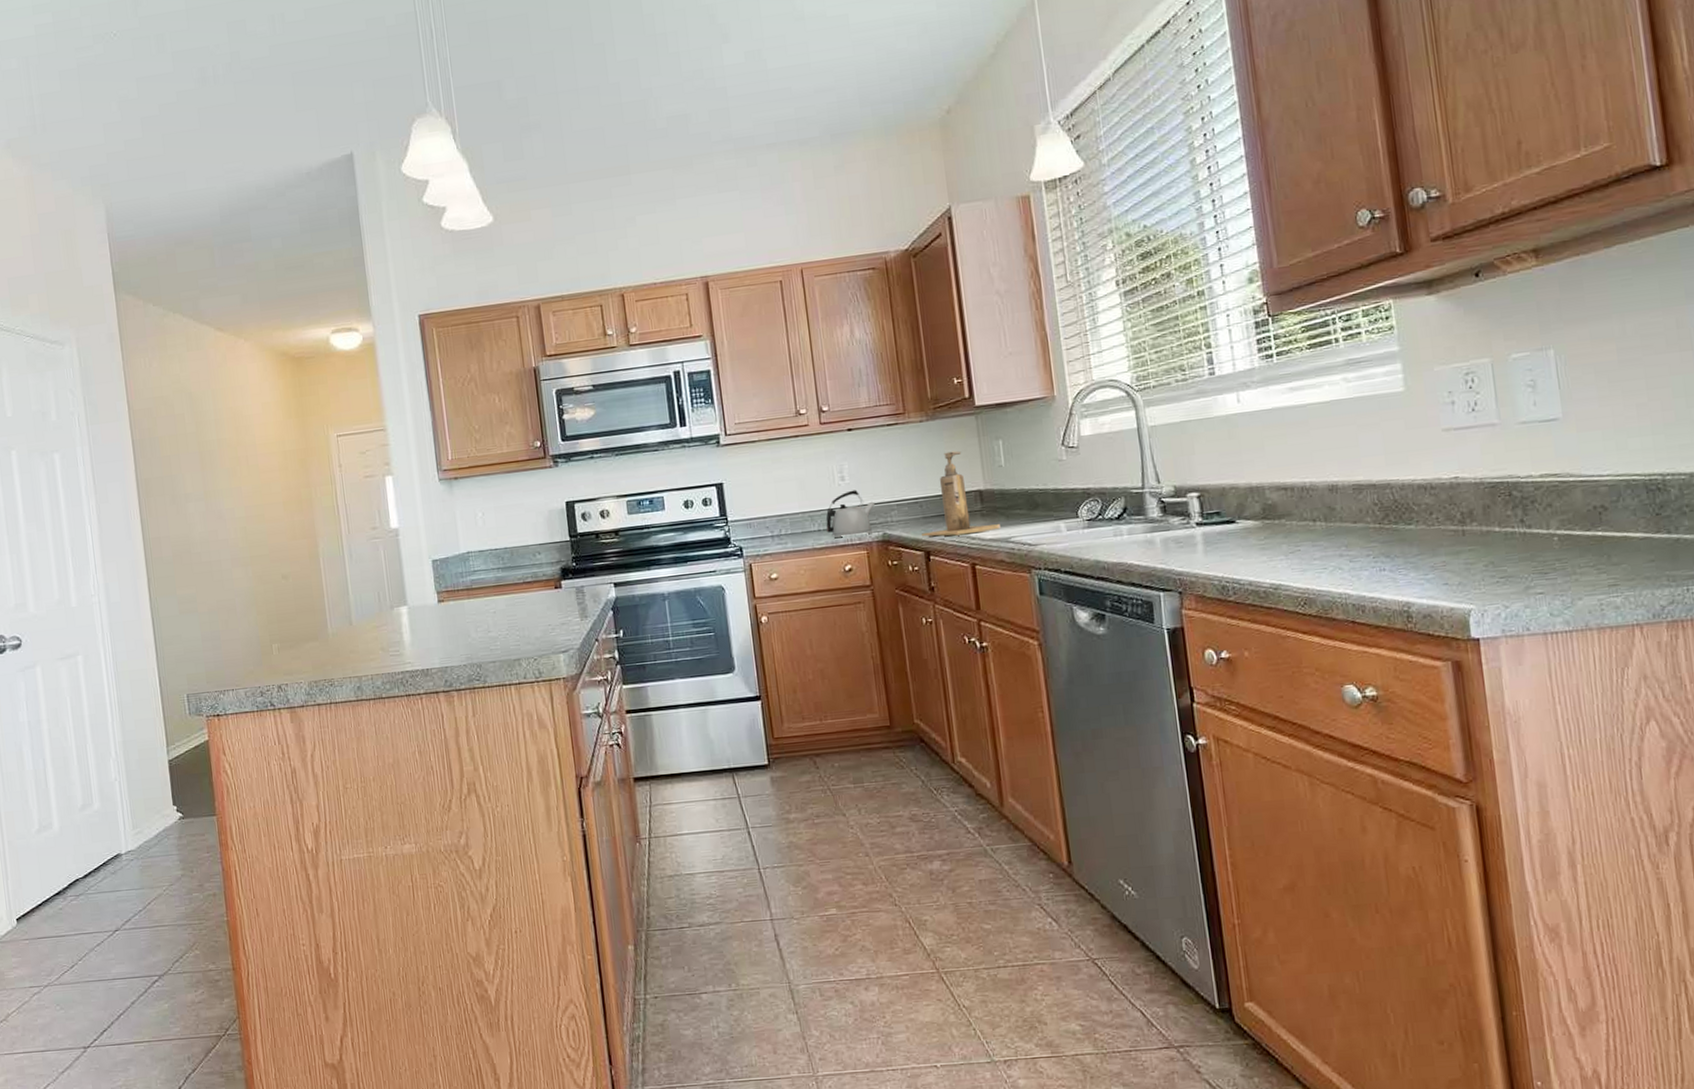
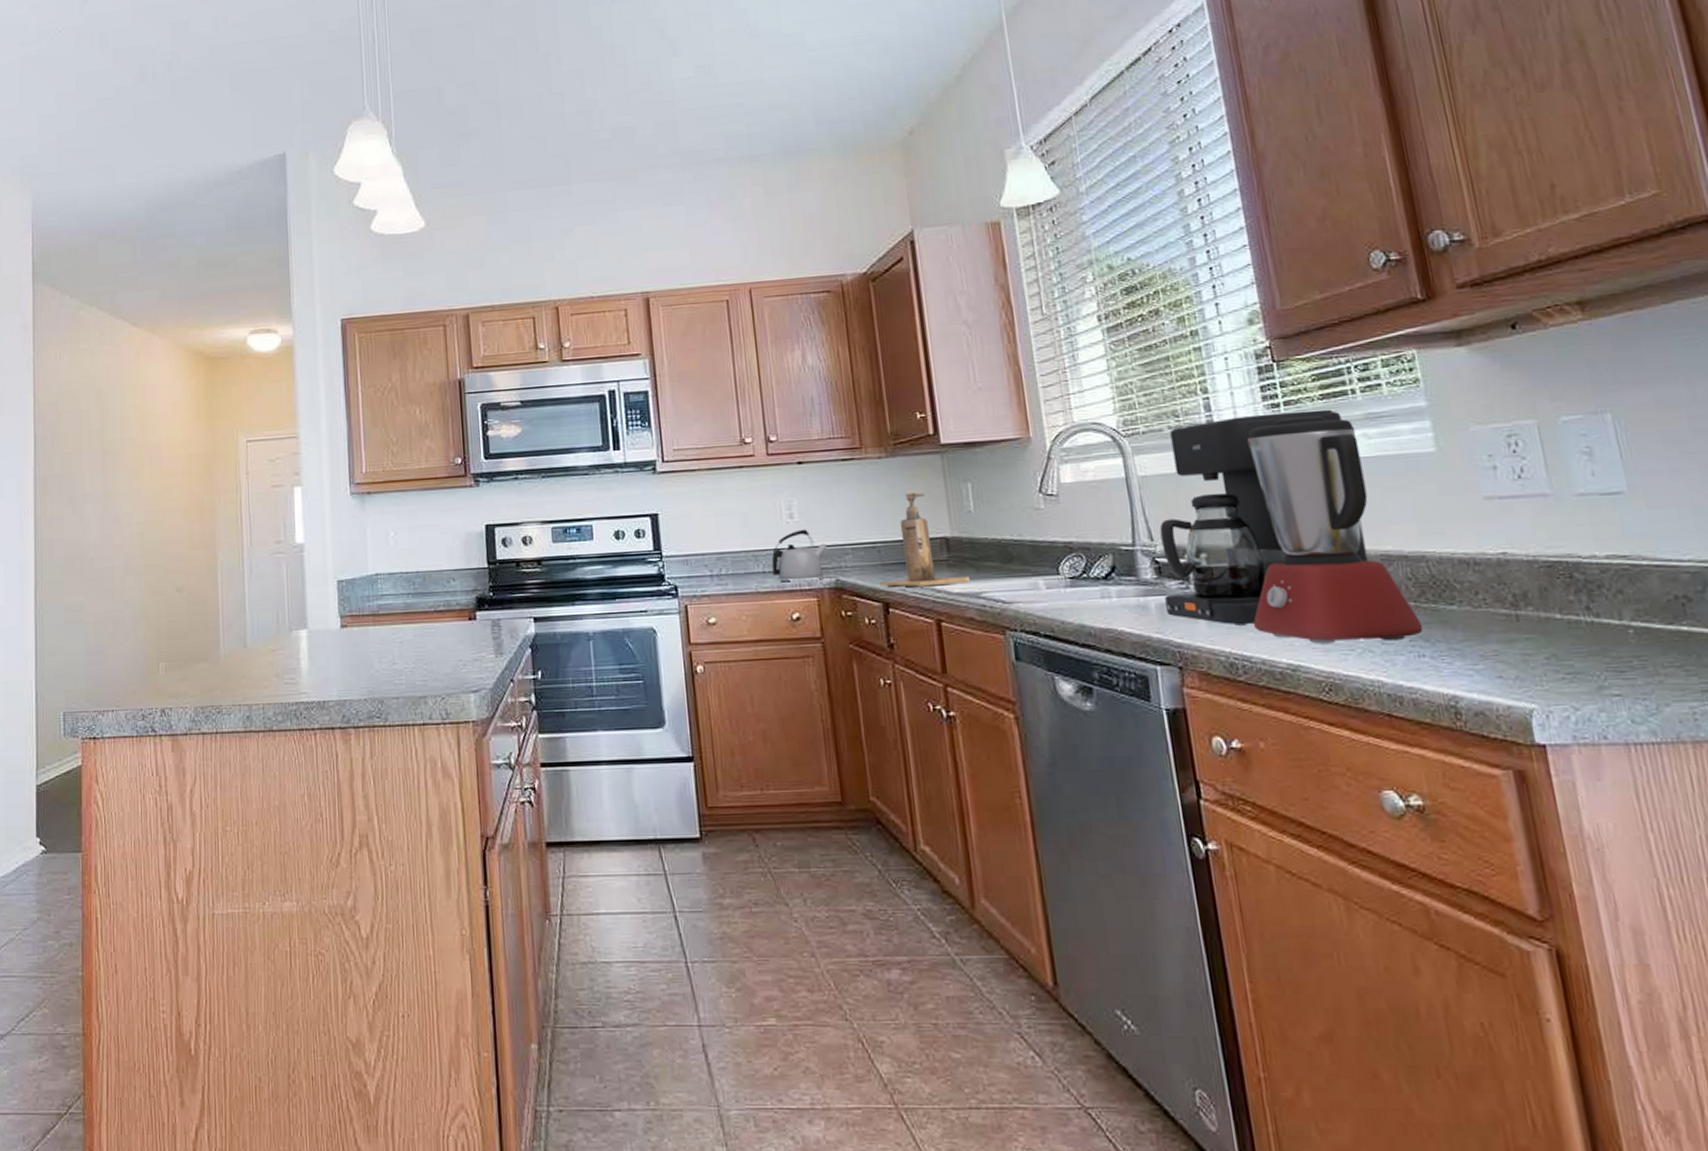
coffee maker: none [1165,357,1342,554] -> present [1159,409,1368,626]
blender: none [1243,363,1385,566] -> present [1246,415,1424,645]

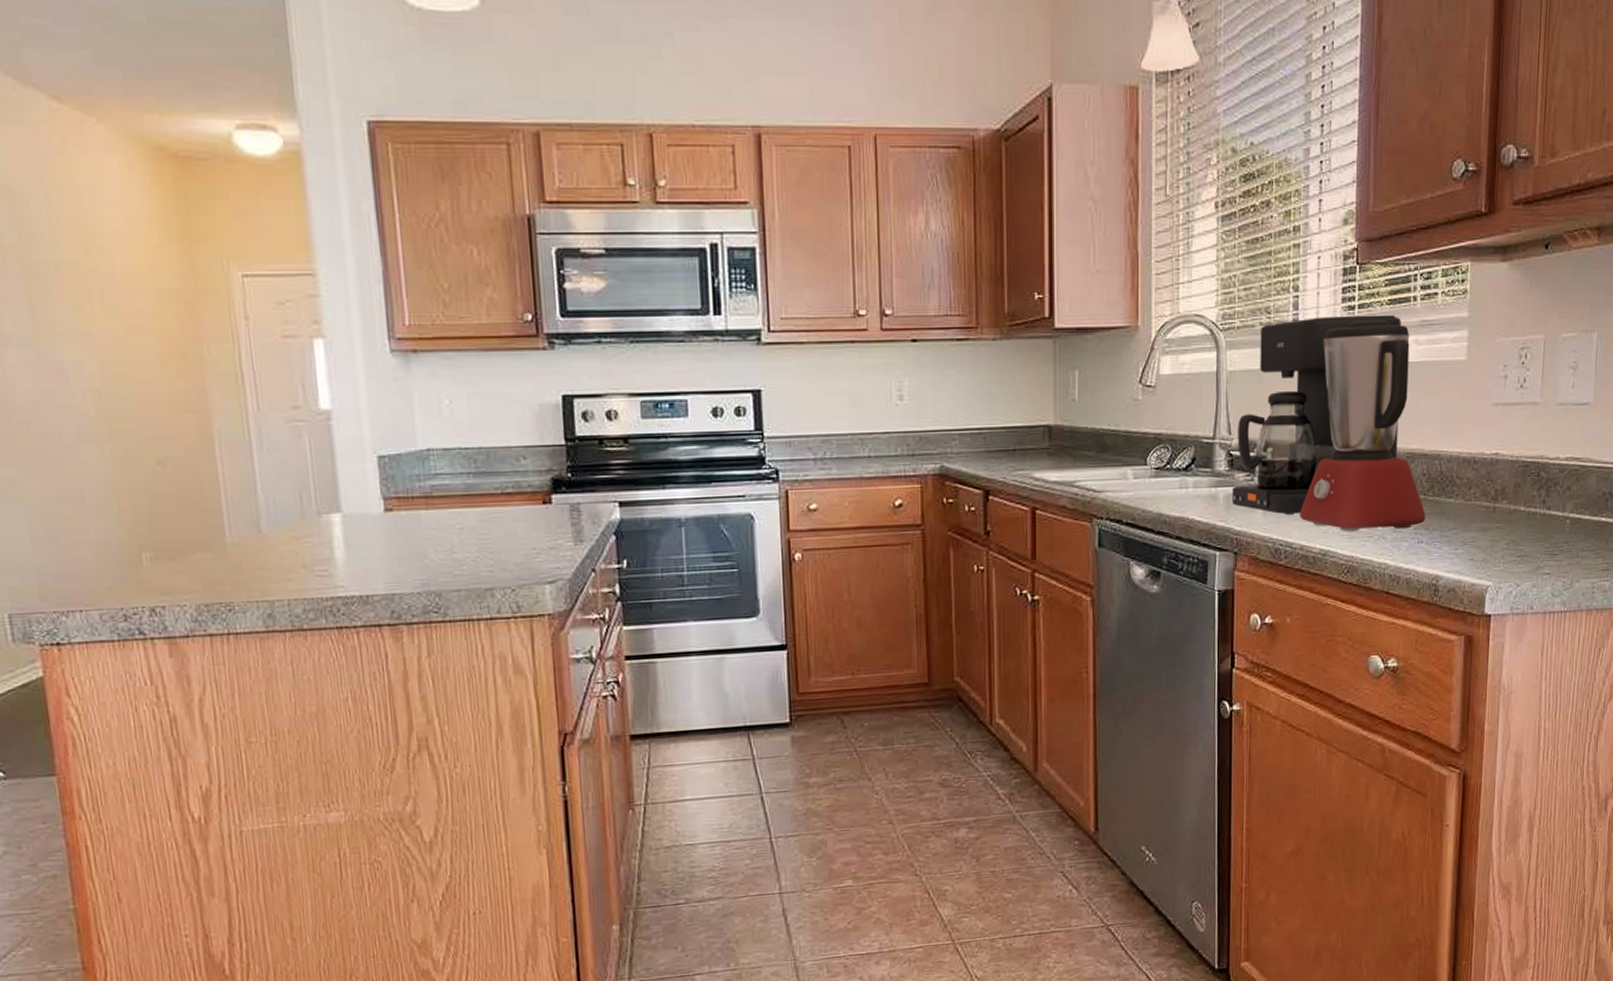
kettle: present [771,529,828,582] -> none [878,412,935,468]
soap dispenser: present [880,492,971,587] -> none [983,378,1068,475]

